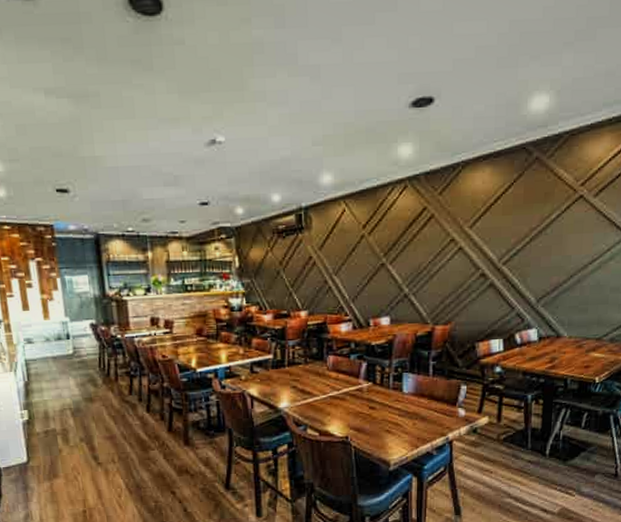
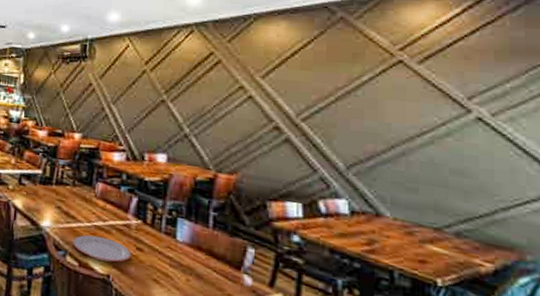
plate: none [311,404,365,426] -> present [72,234,132,262]

